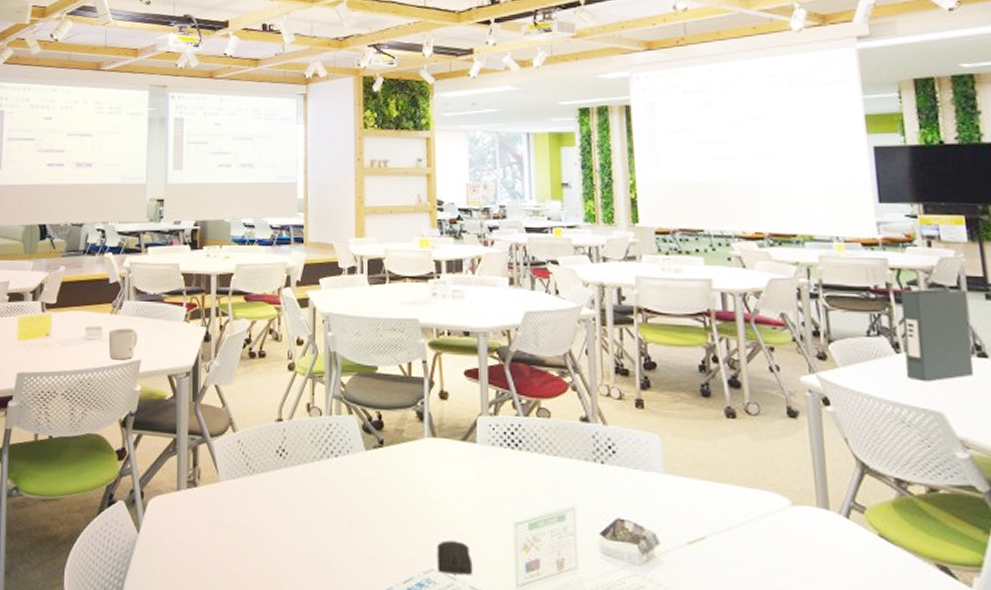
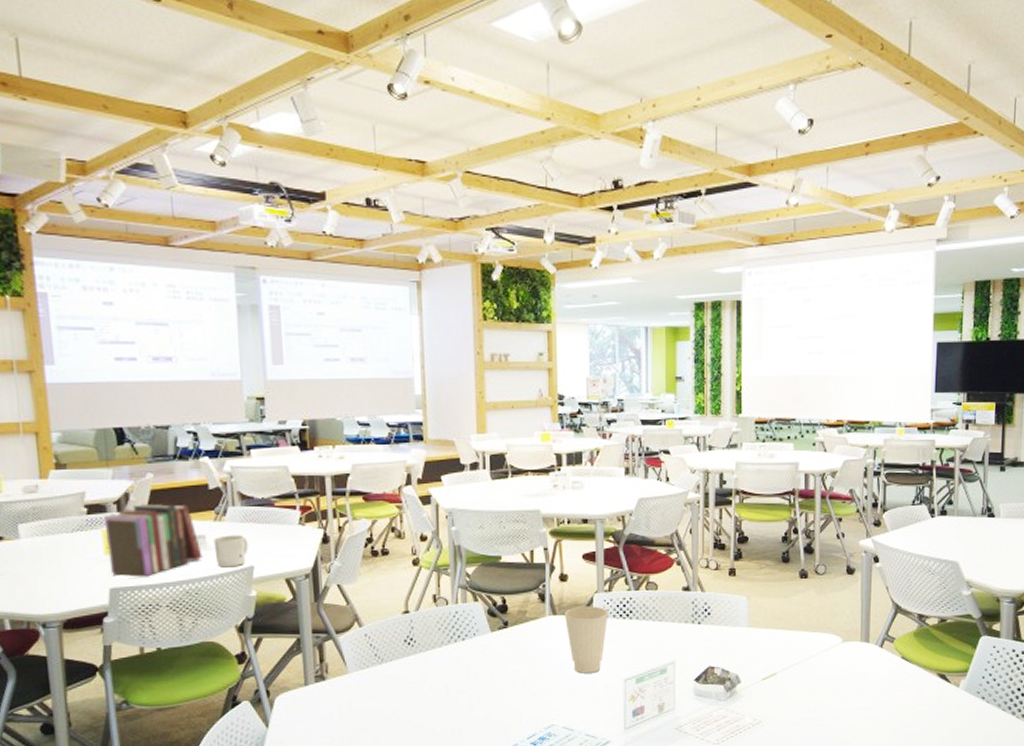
books: none [20,295,98,364] -> present [103,504,203,577]
computer mouse: present [437,540,473,575] -> none [557,699,588,727]
cup: none [444,429,495,511] -> present [563,606,609,674]
binder: present [900,288,974,382] -> none [937,463,988,539]

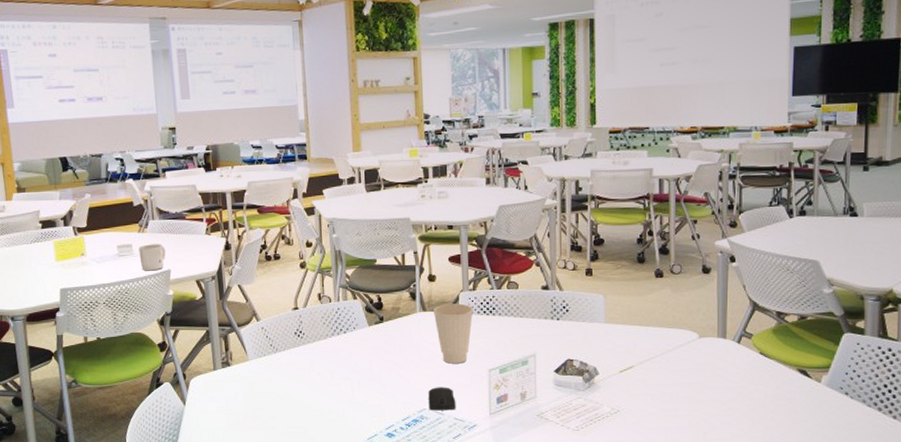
books: present [103,504,203,577] -> none [54,219,130,280]
computer mouse: none [557,699,588,727] -> present [428,387,456,411]

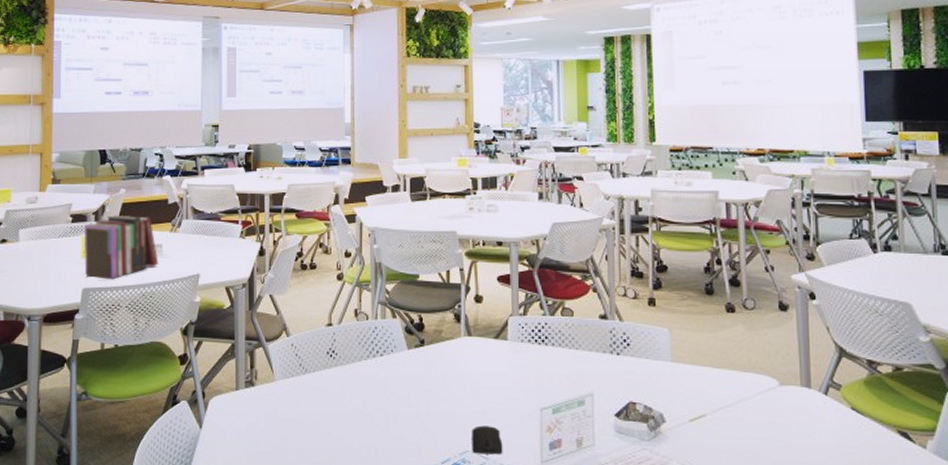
books: none [54,219,130,280] -> present [83,215,159,280]
mug: present [138,244,166,271] -> none [169,245,196,274]
cup: present [432,303,474,364] -> none [478,329,524,399]

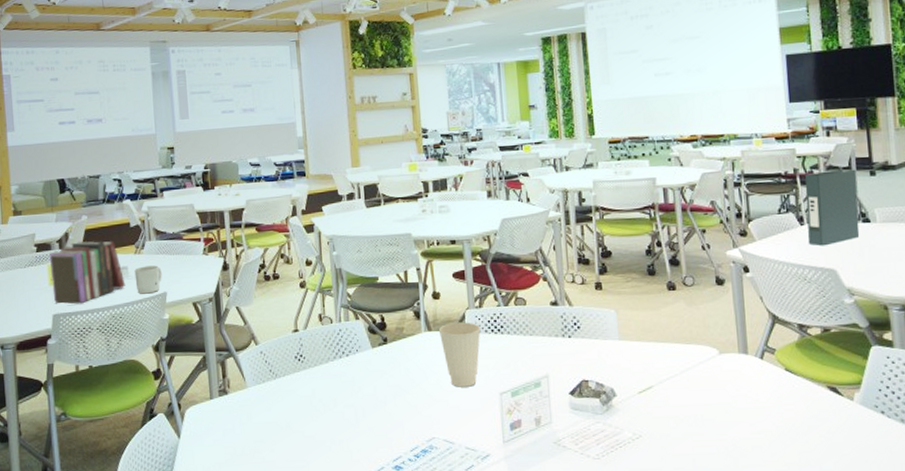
mug: none [169,245,196,274] -> present [134,265,162,294]
computer mouse: present [472,425,503,455] -> none [437,413,467,440]
cup: none [478,329,524,399] -> present [438,322,481,387]
binder: none [879,195,939,277] -> present [805,169,860,246]

